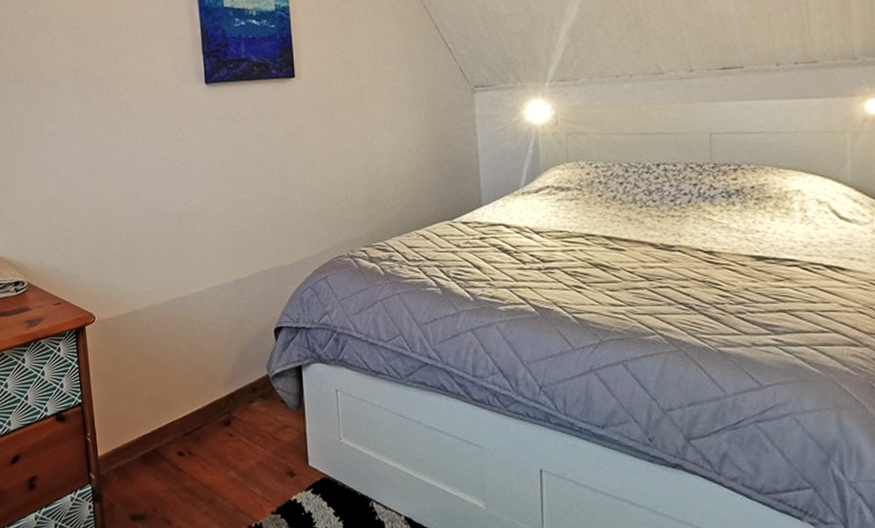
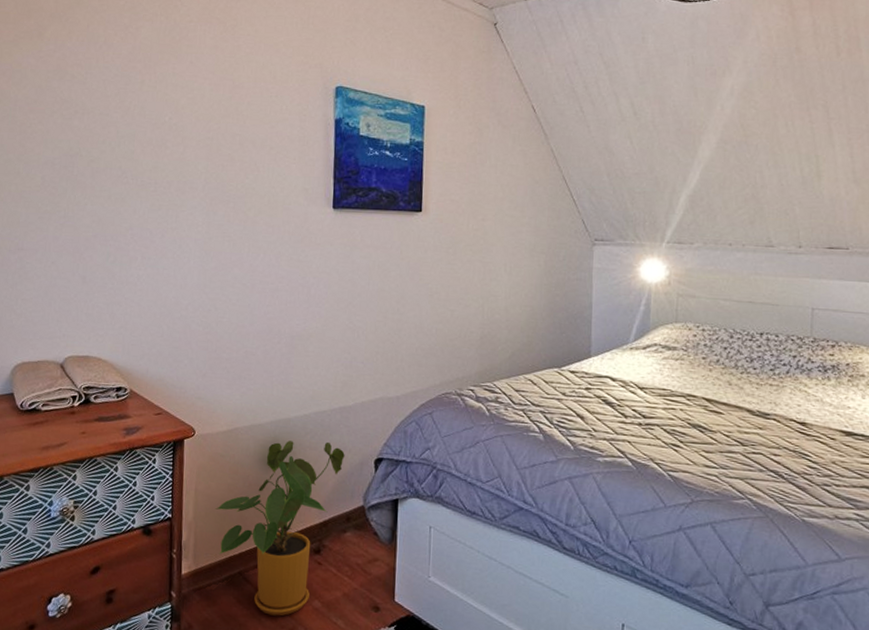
house plant: none [123,315,244,489] -> present [215,441,345,617]

